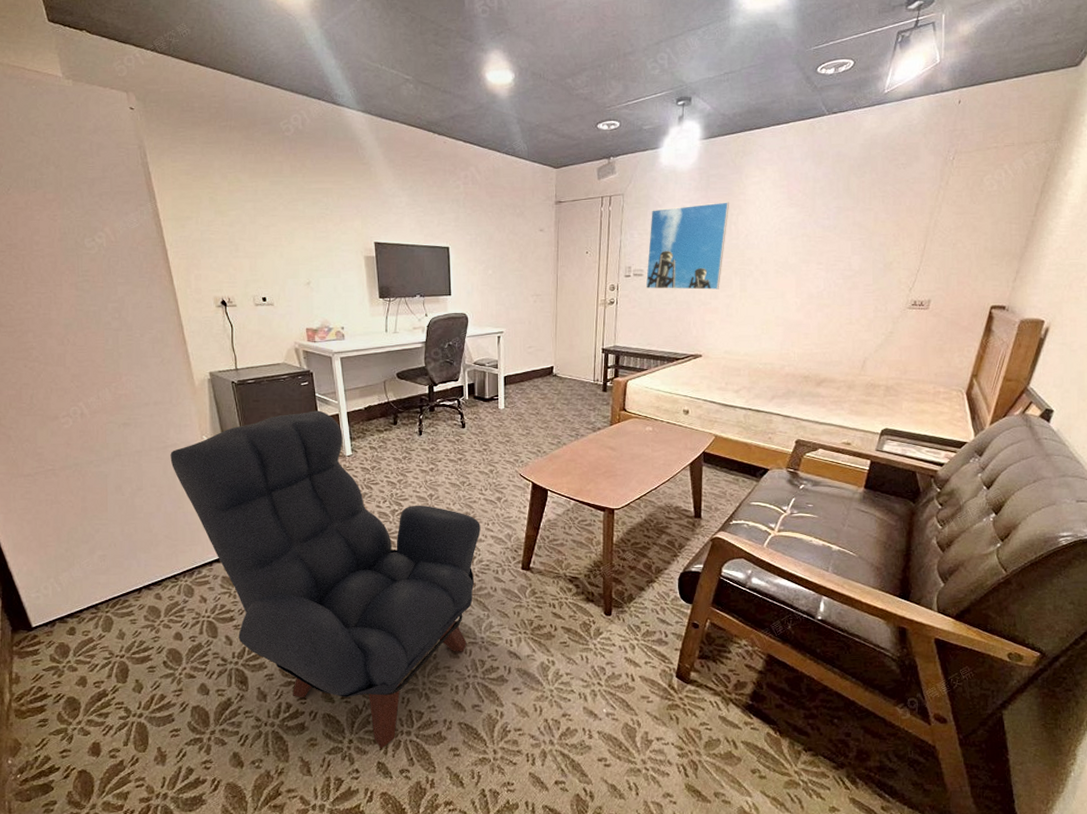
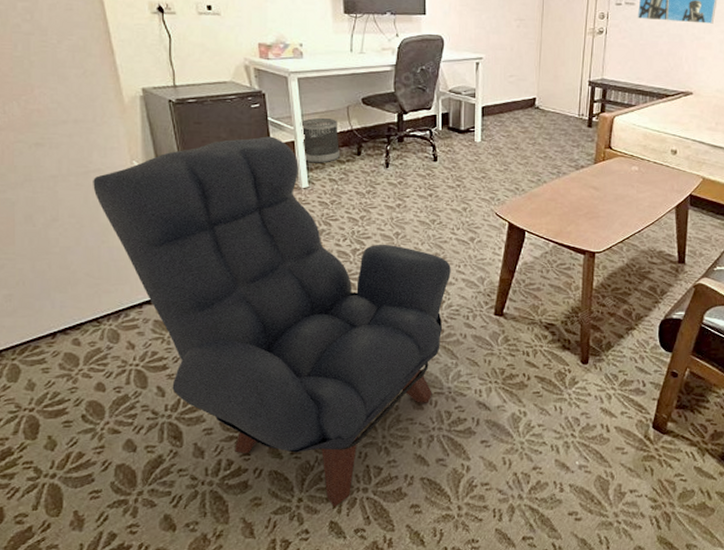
wastebasket: none [343,393,379,433] -> present [300,118,341,163]

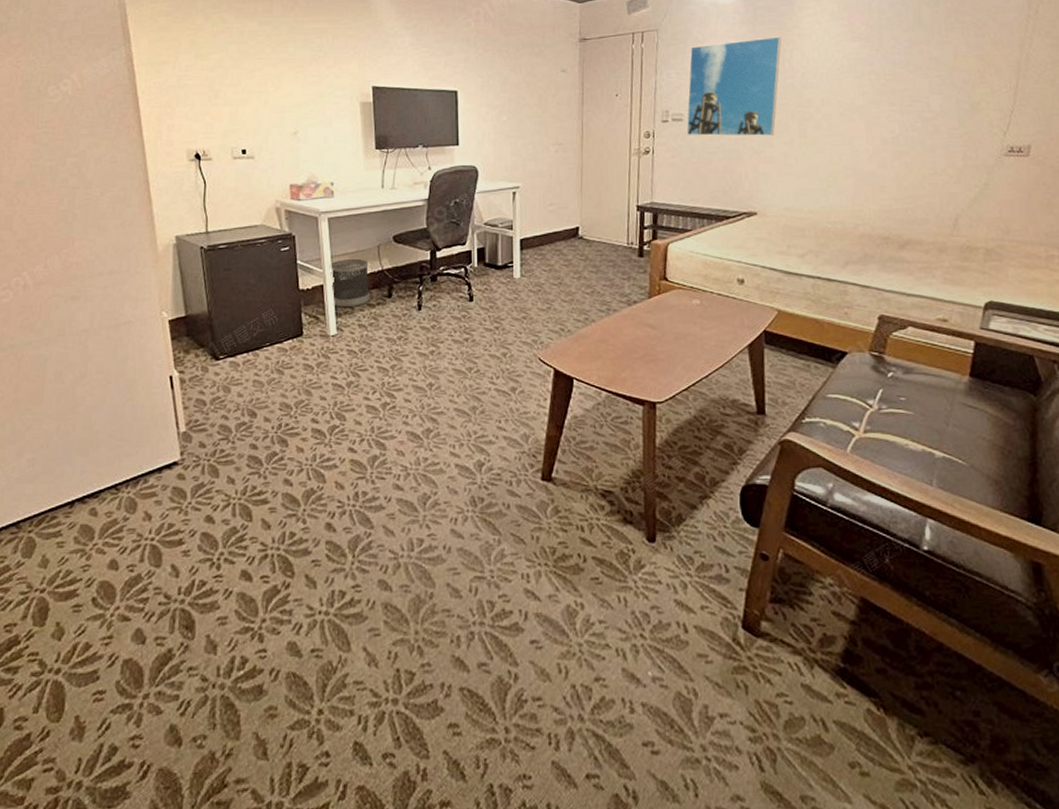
armchair: present [93,136,451,507] -> none [122,280,491,722]

